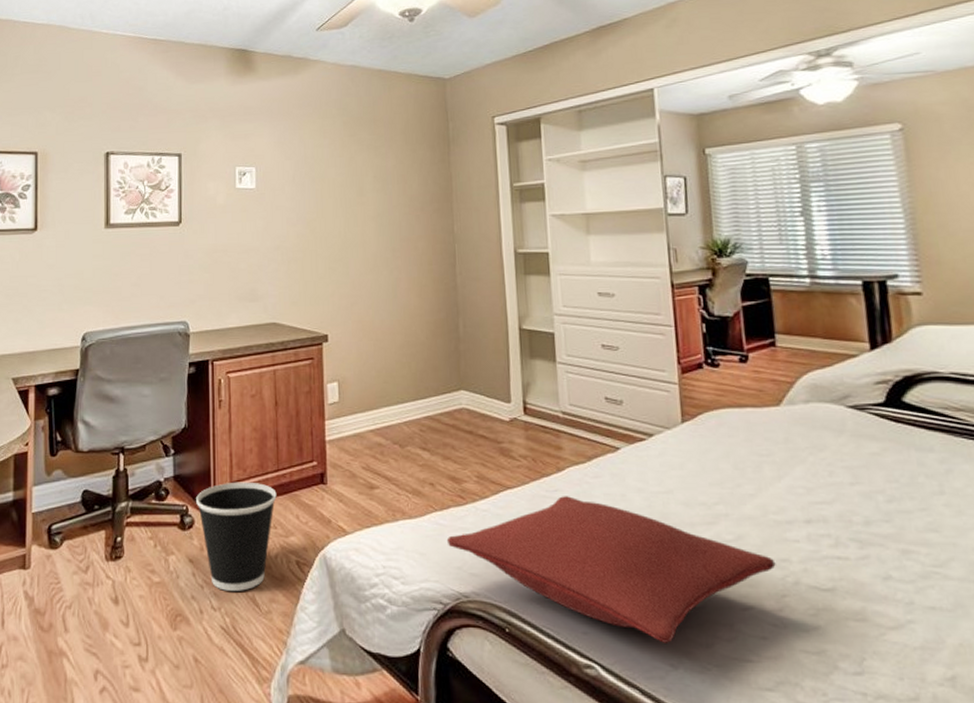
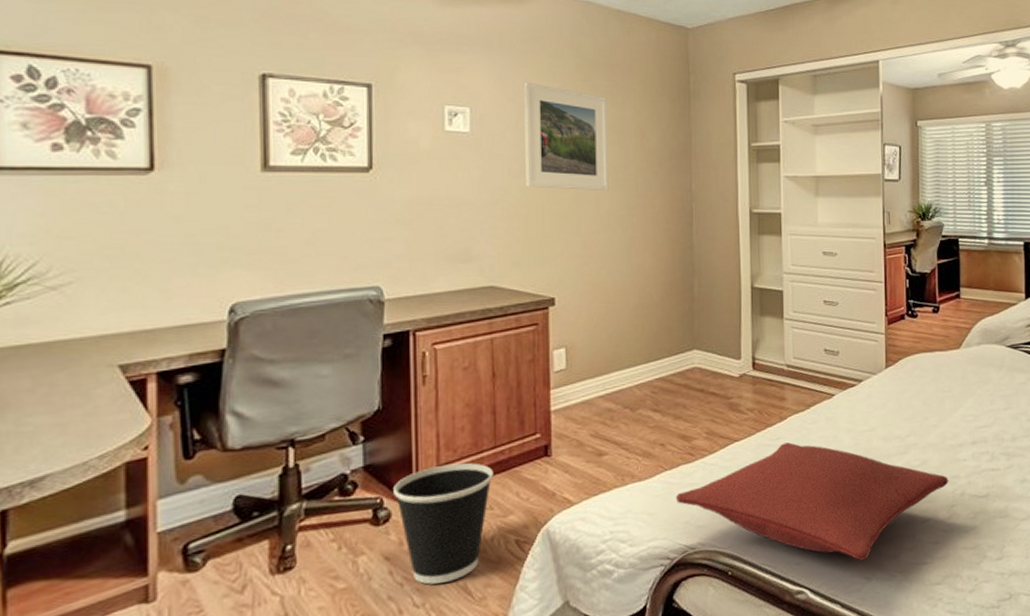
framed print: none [299,141,375,236] -> present [523,82,609,191]

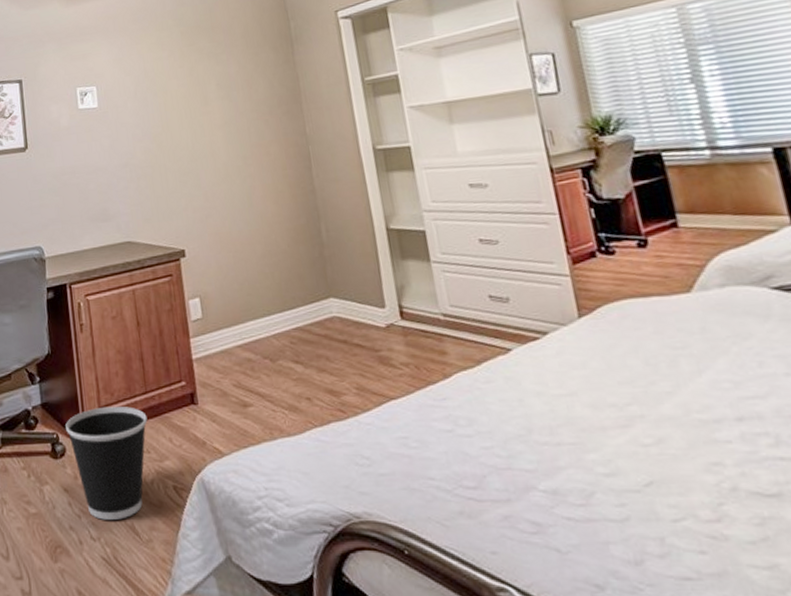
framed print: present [523,82,609,191] -> none [137,56,224,150]
pillow: present [675,442,949,561] -> none [330,404,707,561]

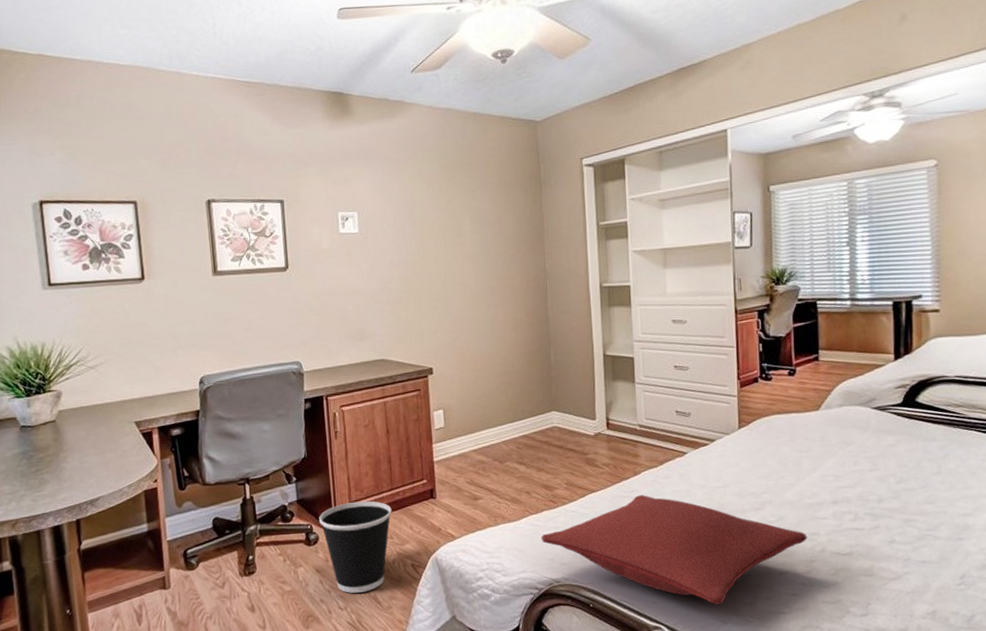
pillow: none [330,404,707,561] -> present [541,495,807,605]

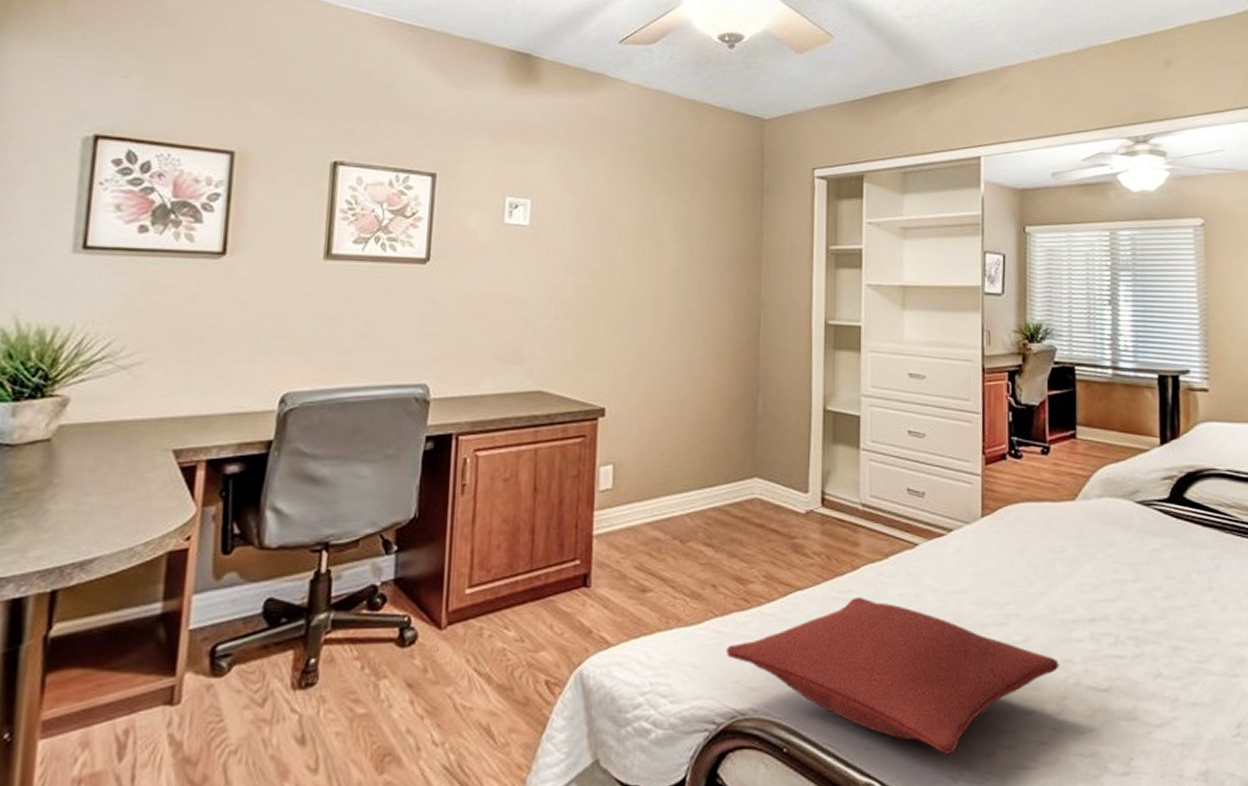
wastebasket: present [319,500,392,593] -> none [422,585,527,721]

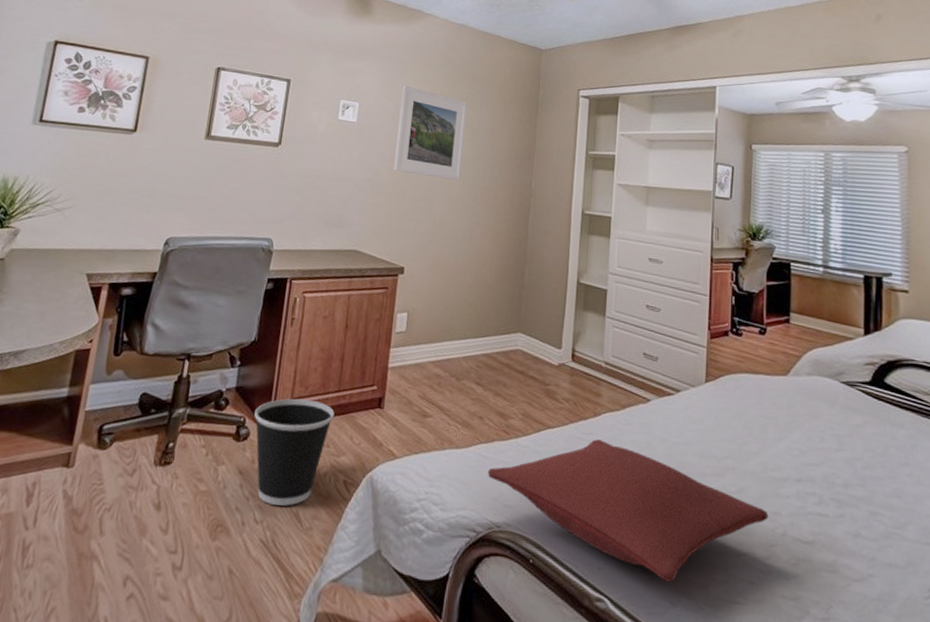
wastebasket: none [422,585,527,721] -> present [254,398,335,506]
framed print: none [583,174,673,294] -> present [393,85,467,181]

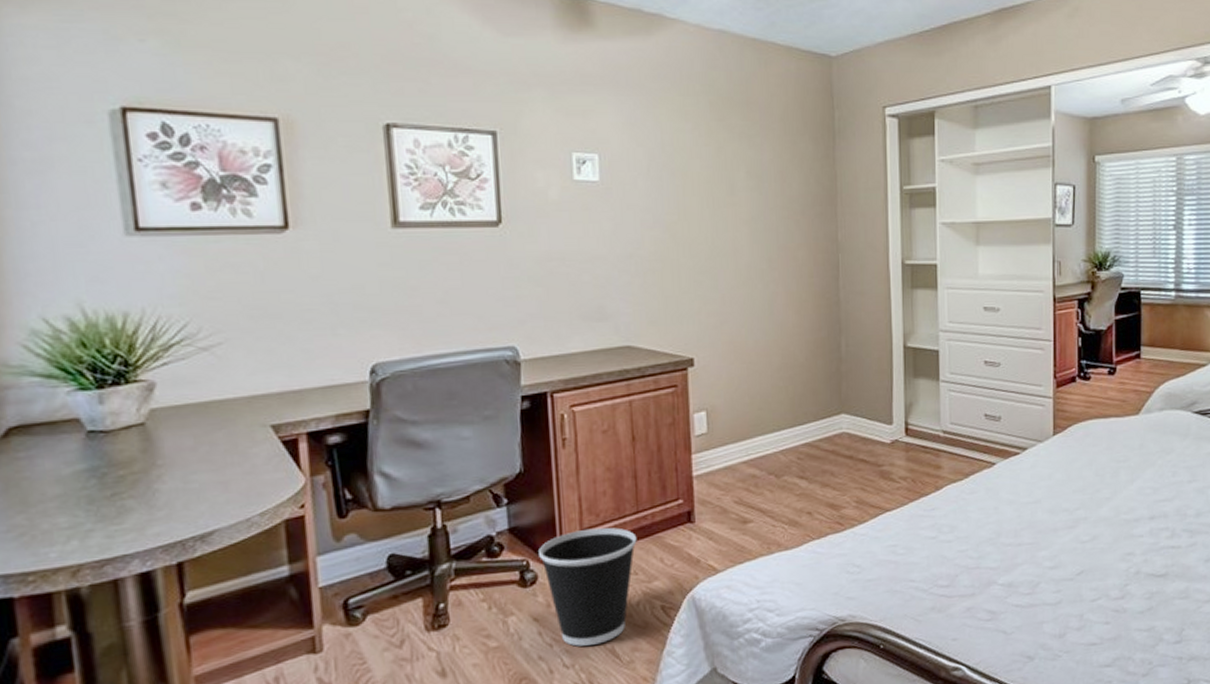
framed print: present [393,85,467,181] -> none [654,123,748,243]
pillow: present [487,439,769,582] -> none [824,513,1122,639]

